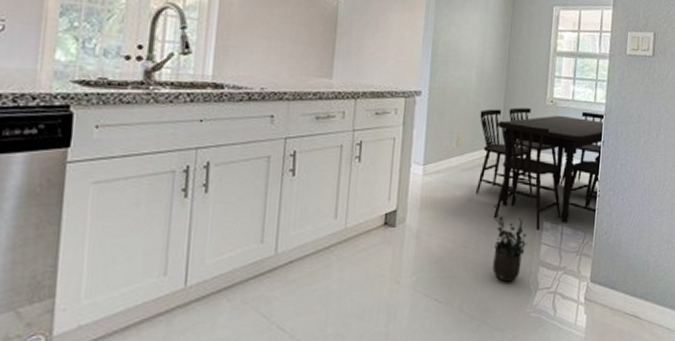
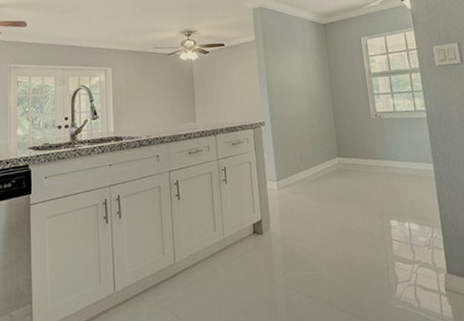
dining table: present [476,107,606,230] -> none [315,119,441,228]
potted plant: present [492,204,527,283] -> none [342,208,379,278]

